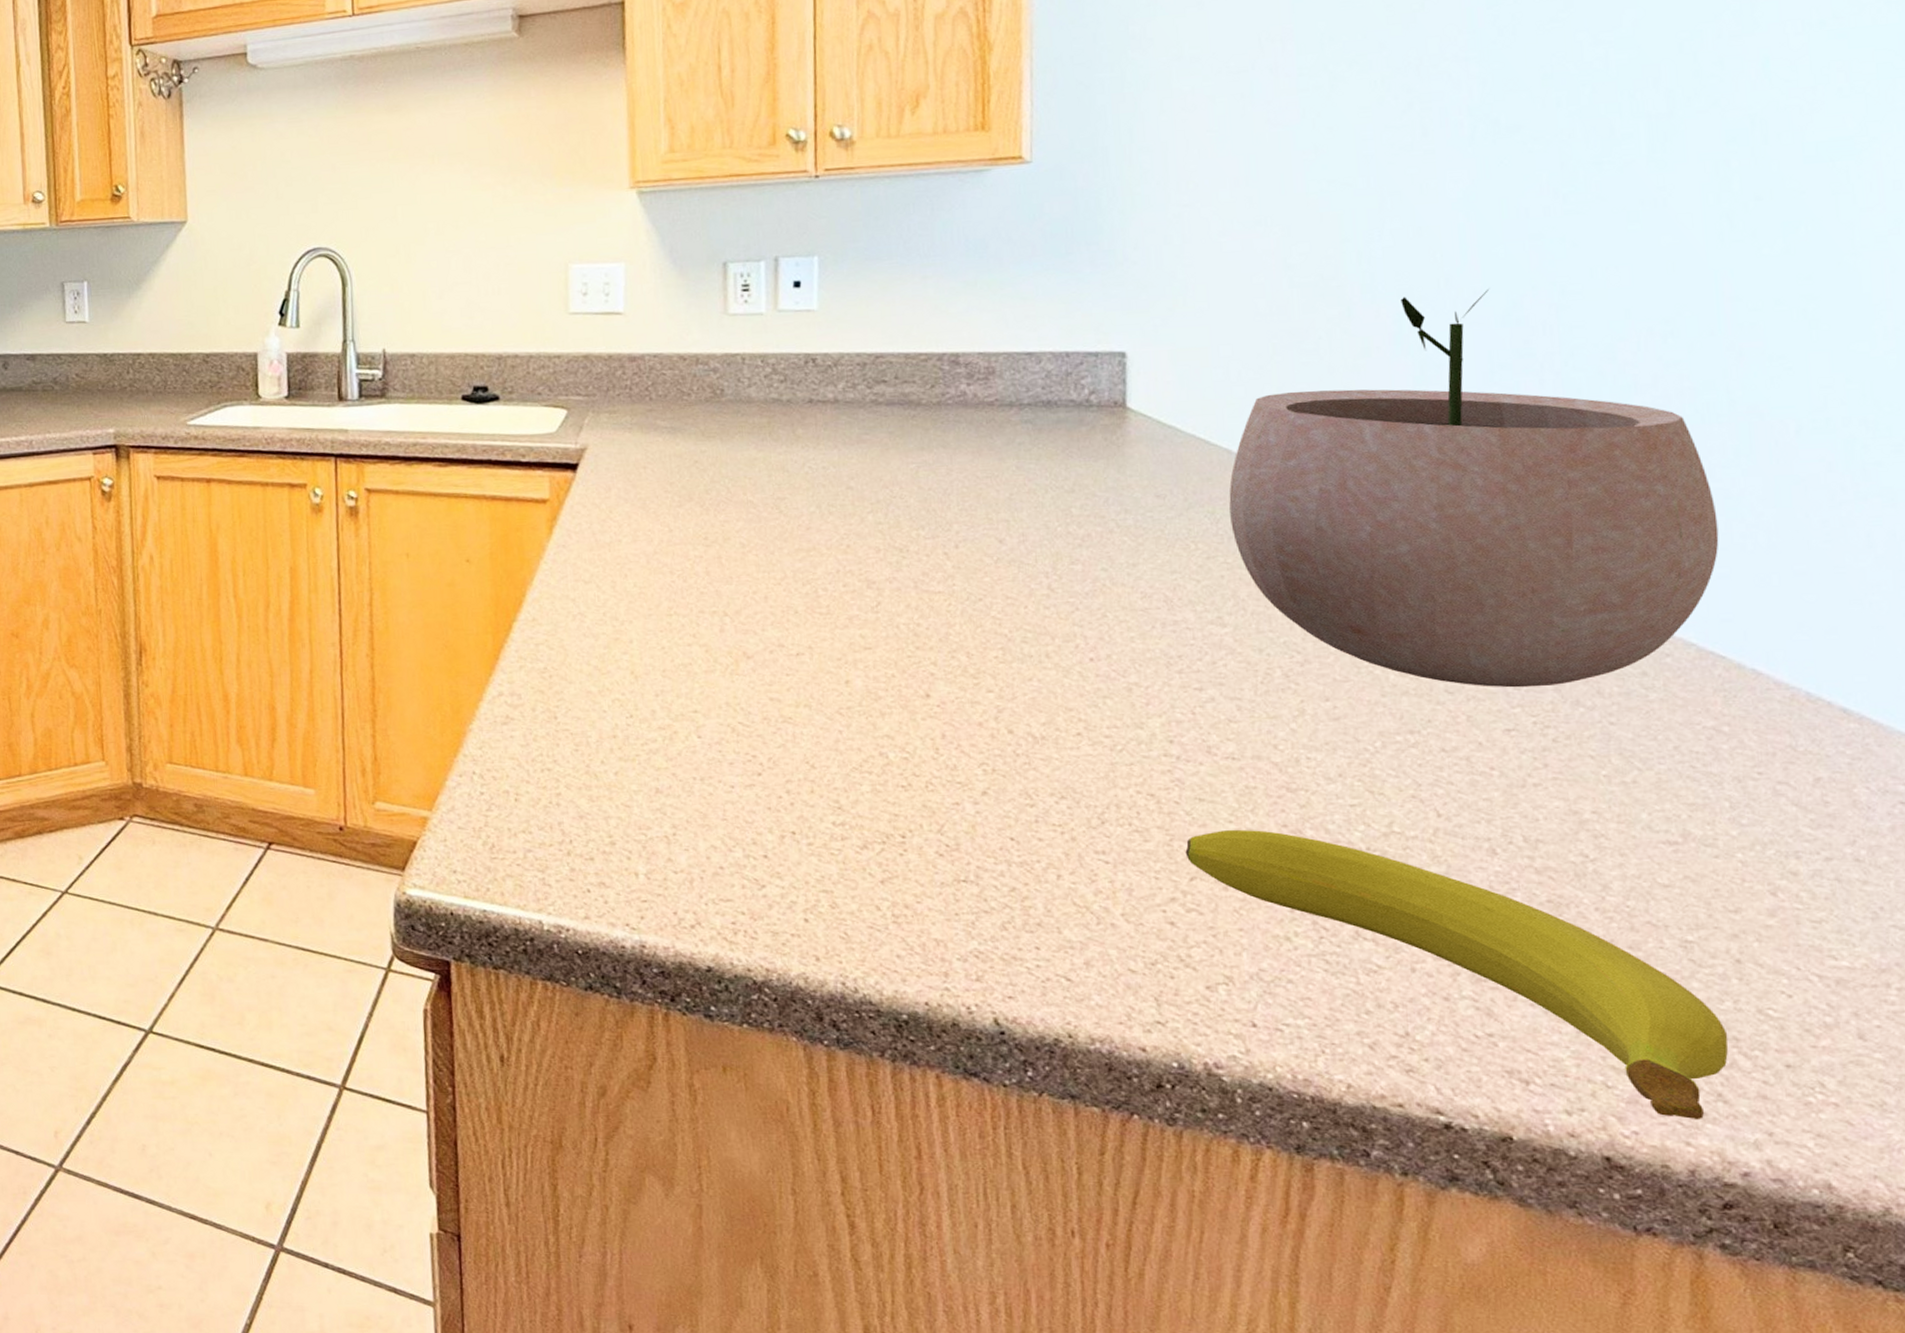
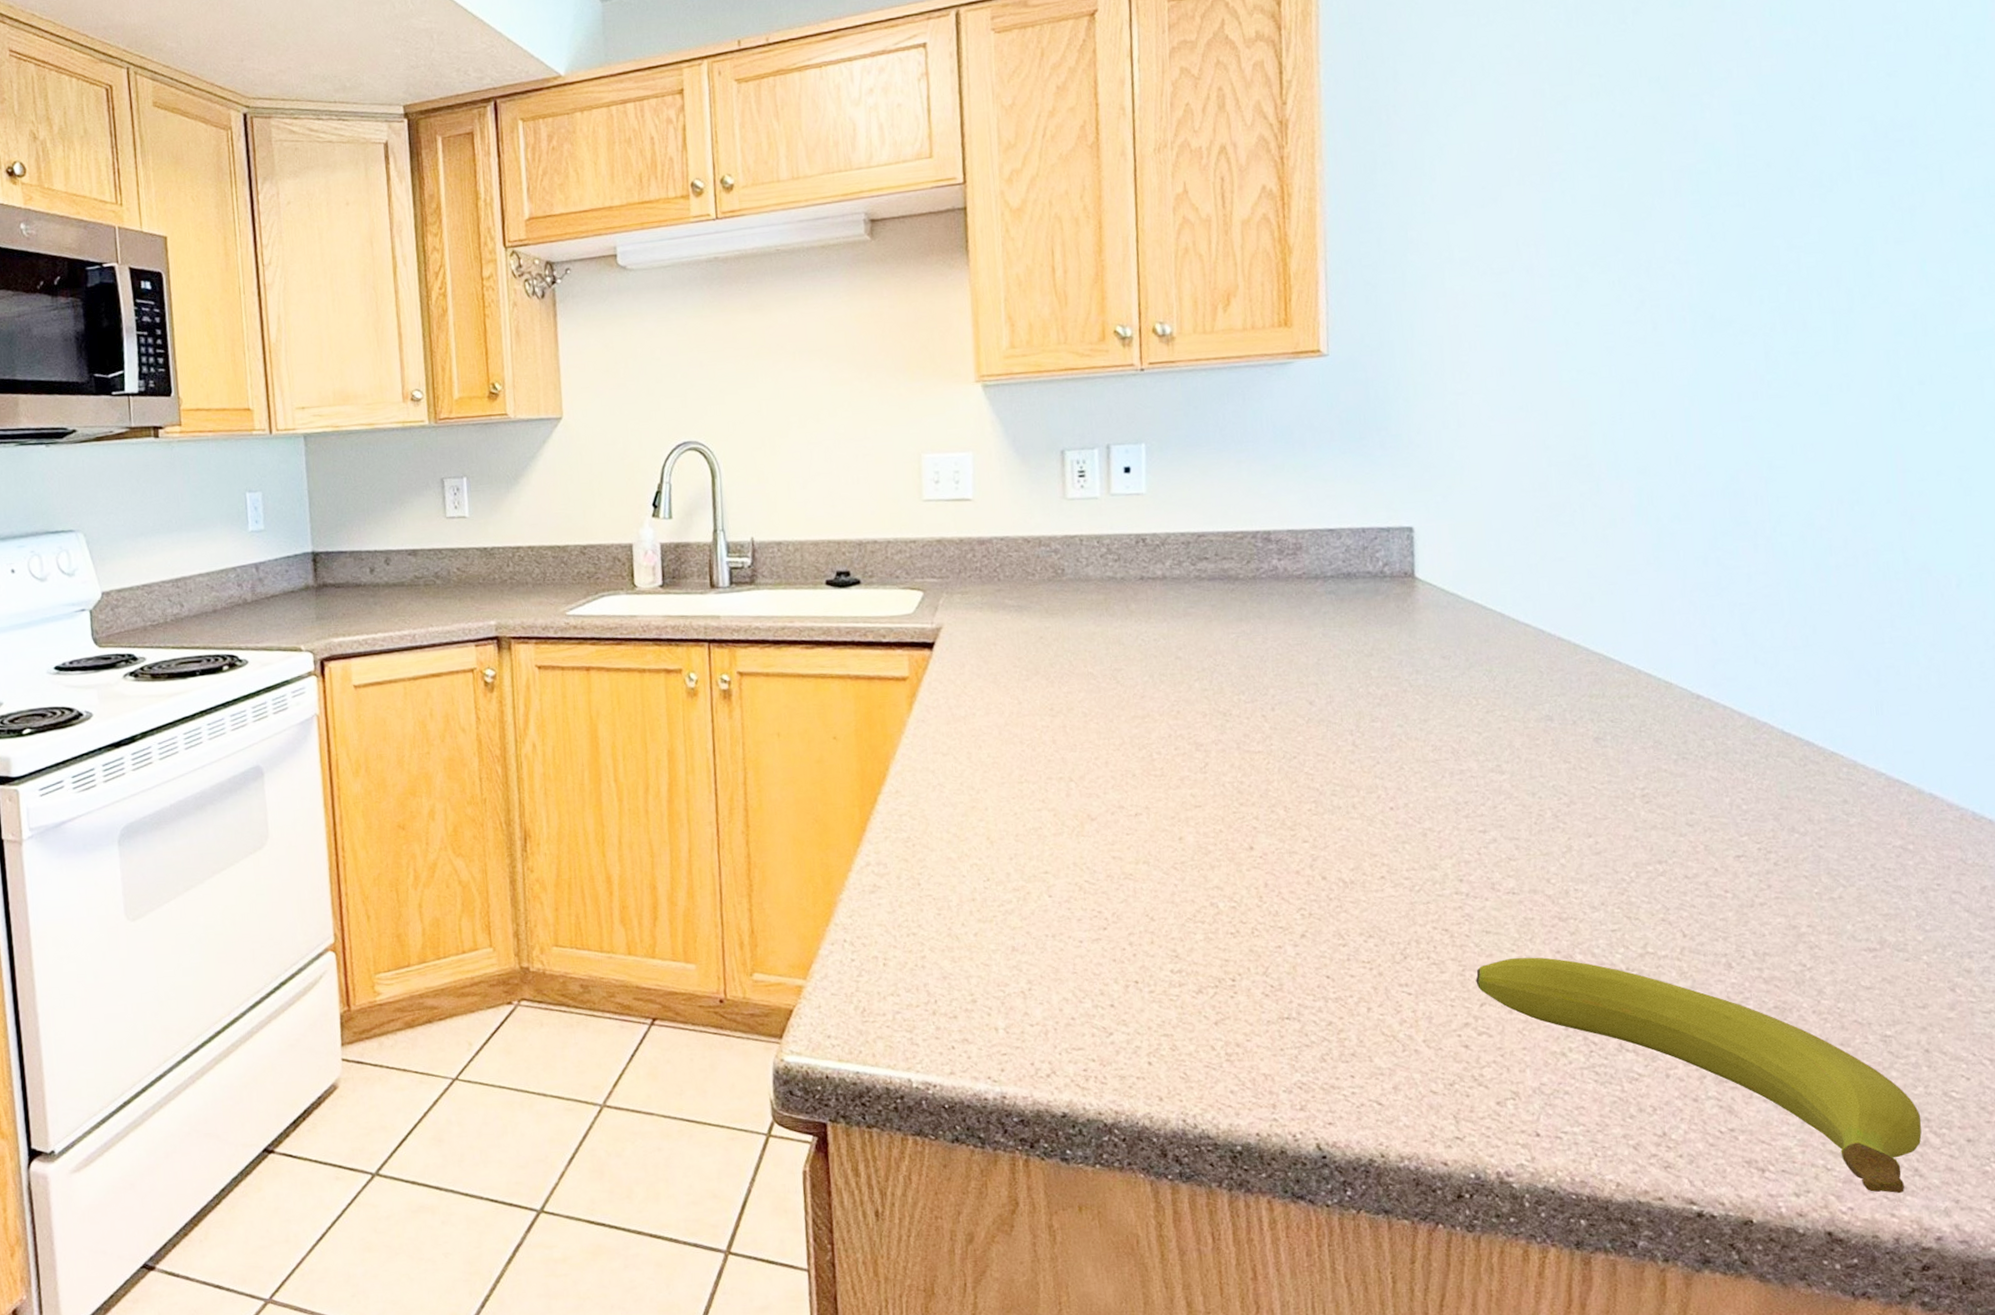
plant pot: present [1229,288,1719,688] -> none [1503,464,1901,819]

